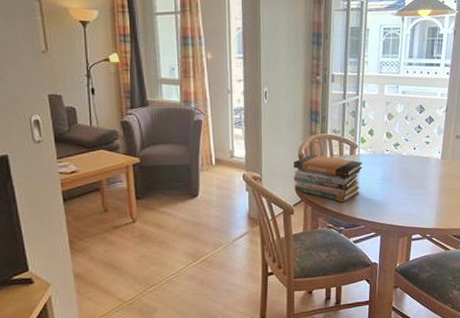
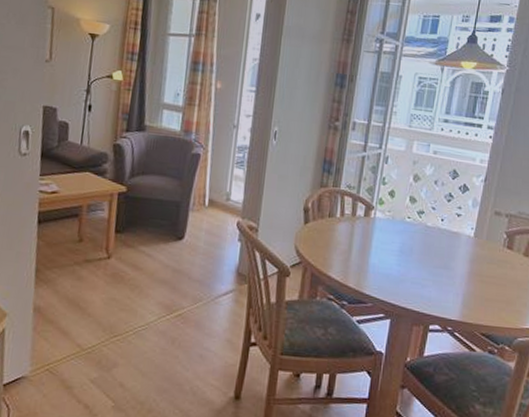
book stack: present [293,154,363,202] -> none [294,209,378,272]

